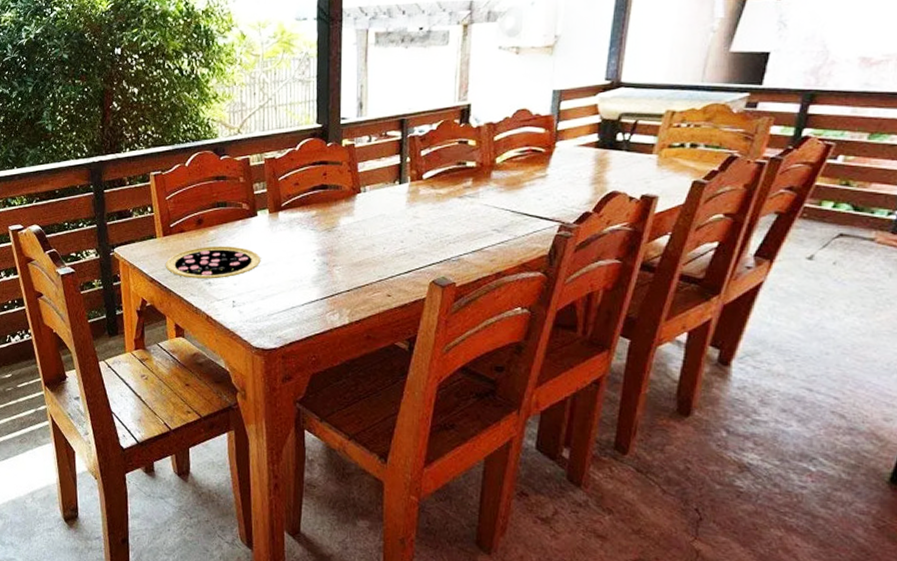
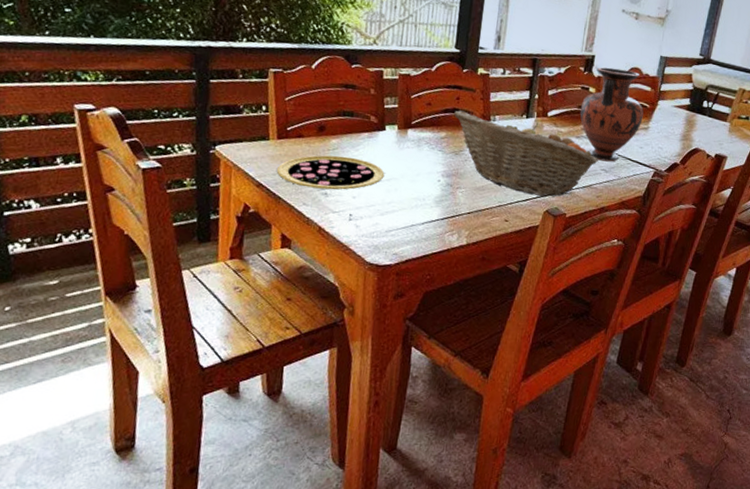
fruit basket: none [322,186,487,266] -> present [454,110,598,197]
vase: none [460,113,538,220] -> present [580,67,644,162]

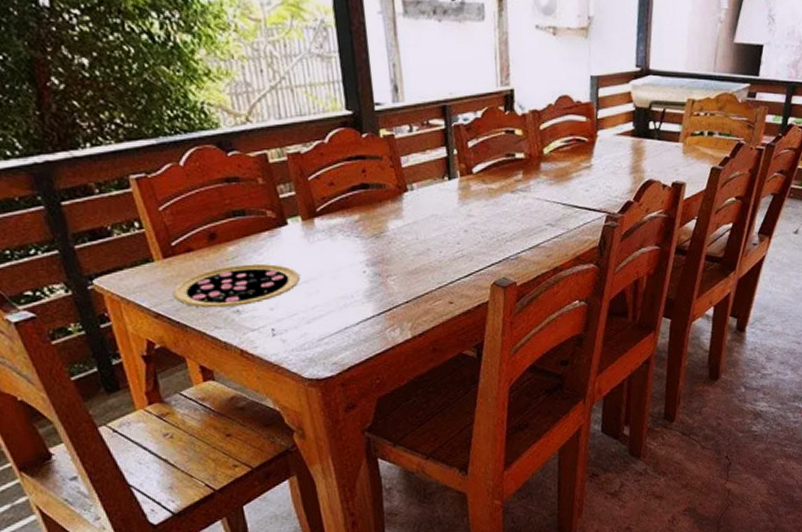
fruit basket: present [454,110,598,197] -> none [363,182,541,268]
vase: present [580,67,644,162] -> none [509,100,583,215]

